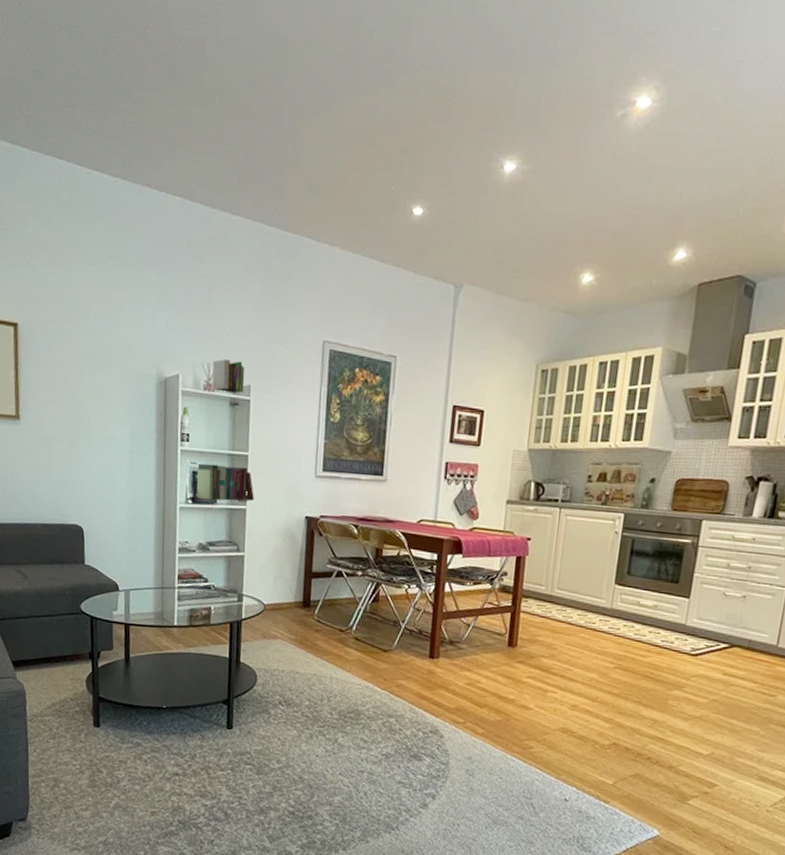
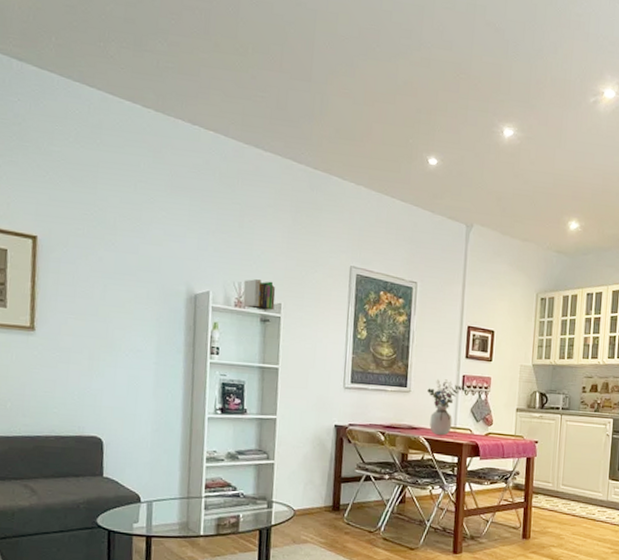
books: present [196,463,254,502] -> none [226,375,284,412]
bouquet: none [405,466,448,530] -> present [427,379,465,436]

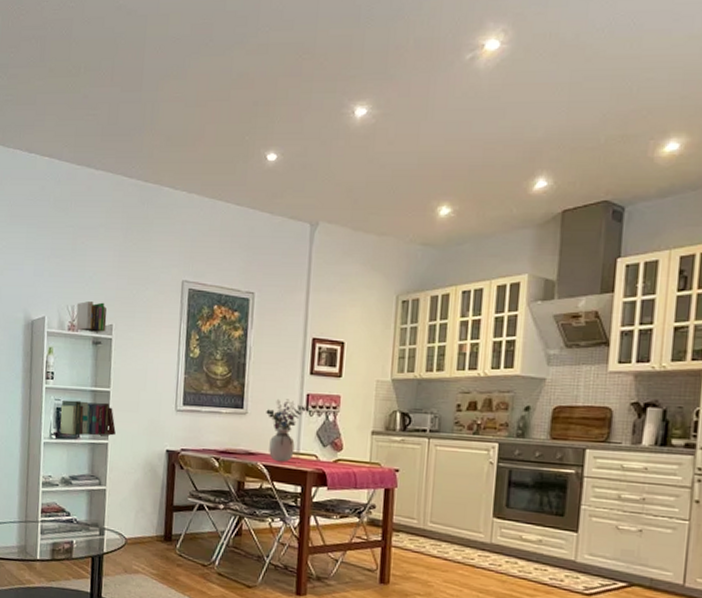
books: none [226,375,284,412] -> present [60,400,116,436]

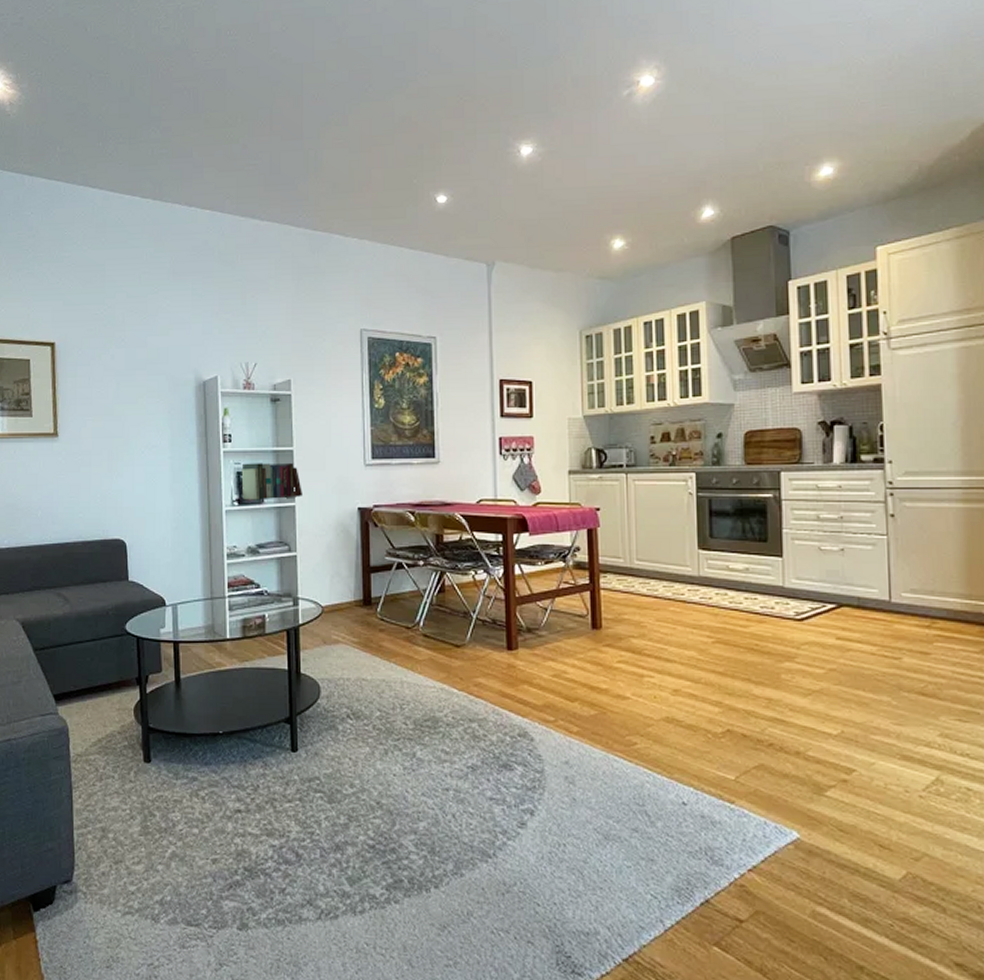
books: present [76,301,107,333] -> none [250,357,284,390]
bouquet: present [266,398,310,463] -> none [459,444,503,511]

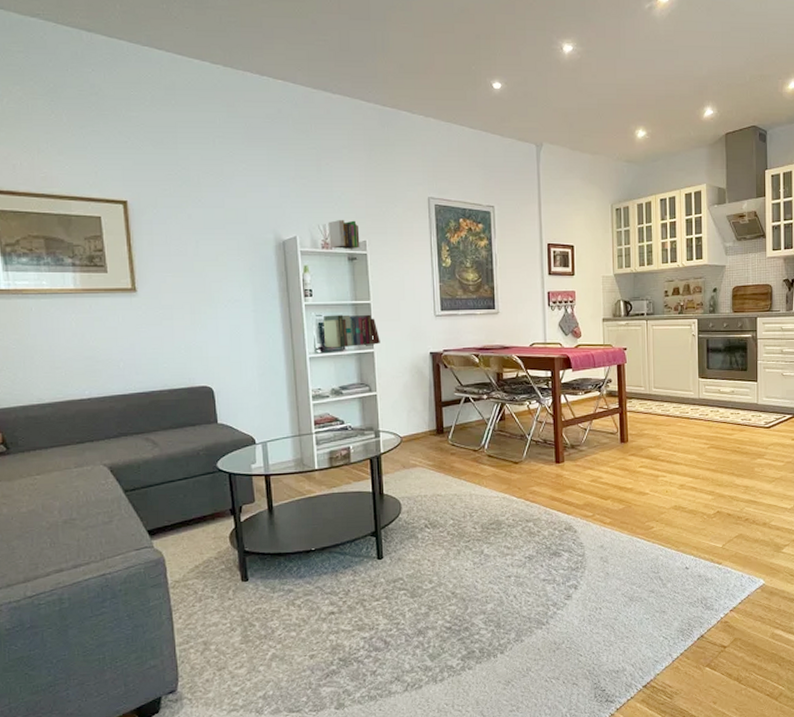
books: none [250,357,284,390] -> present [327,220,360,250]

